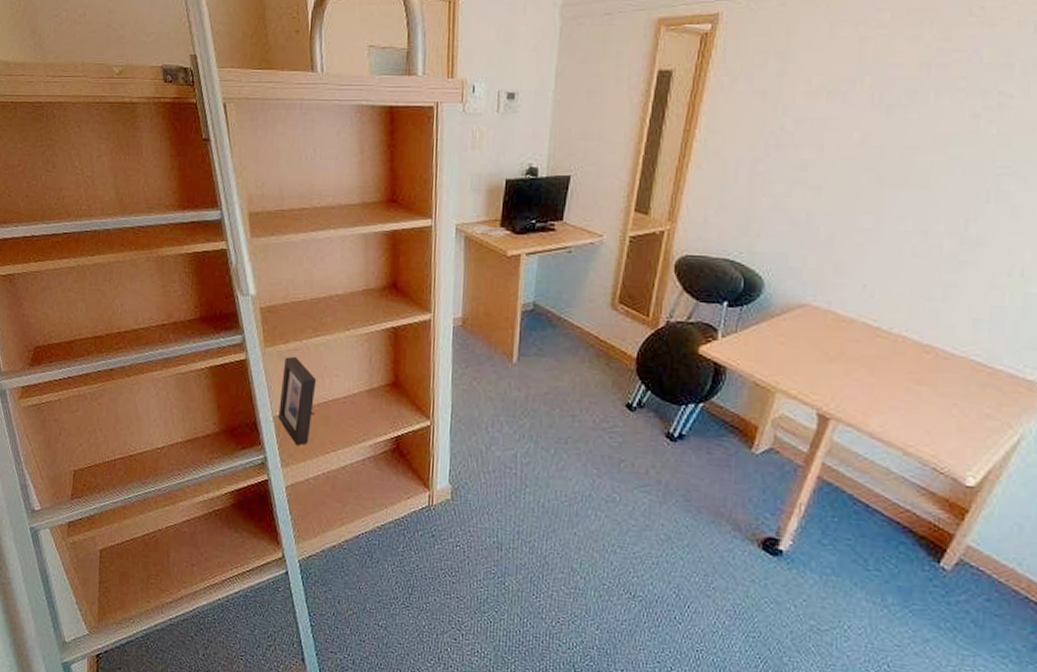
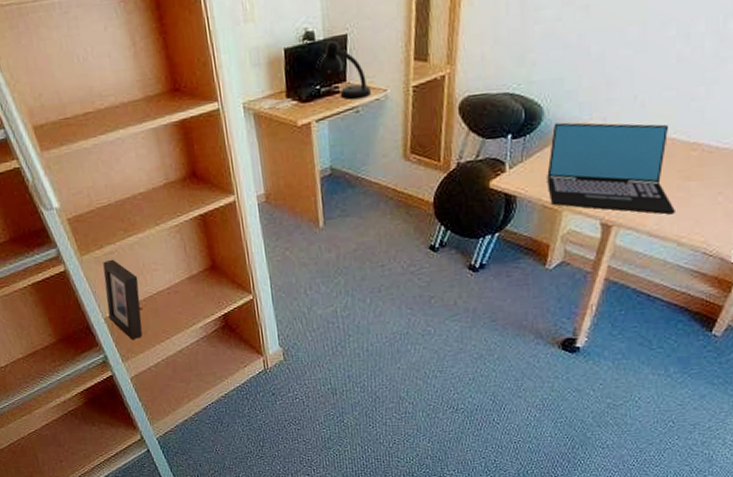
desk lamp: none [535,179,588,240] -> present [316,40,372,100]
laptop: none [761,298,902,419] -> present [547,122,675,215]

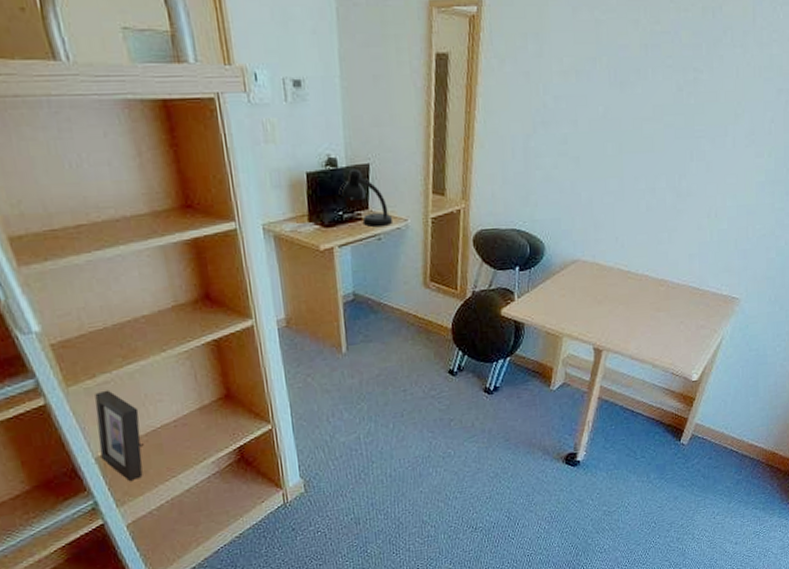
laptop: present [547,122,675,215] -> none [549,258,650,341]

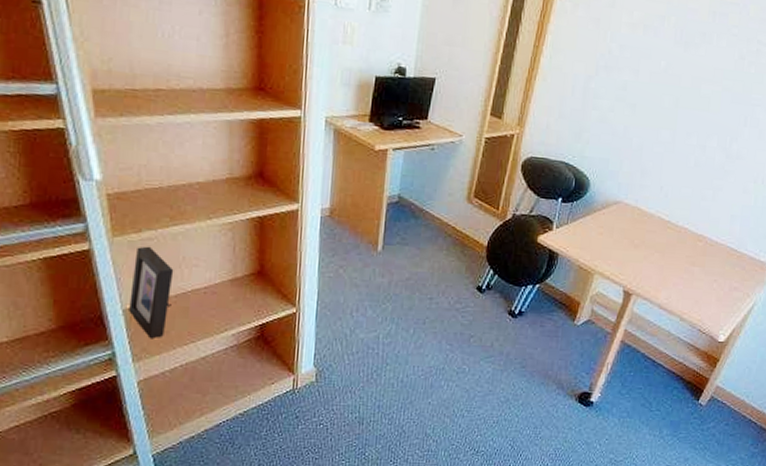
desk lamp: present [339,168,393,228] -> none [402,79,449,139]

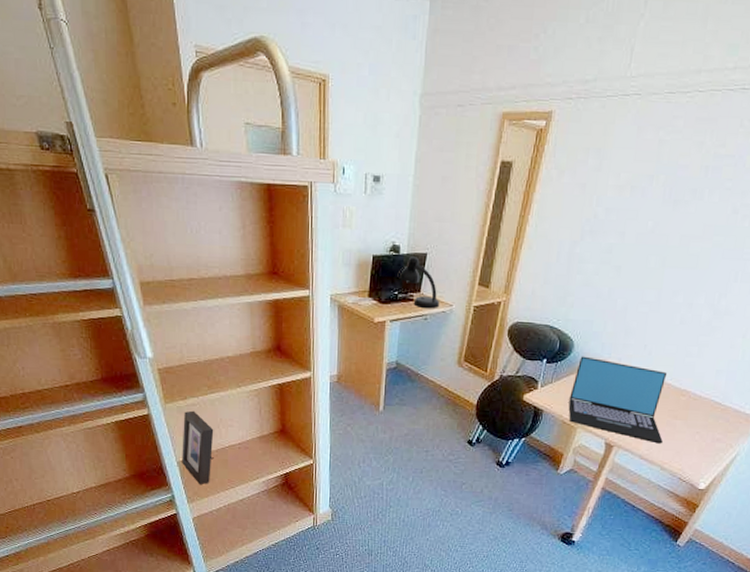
desk lamp: none [402,79,449,139] -> present [397,255,440,309]
laptop: none [585,196,684,292] -> present [568,356,668,444]

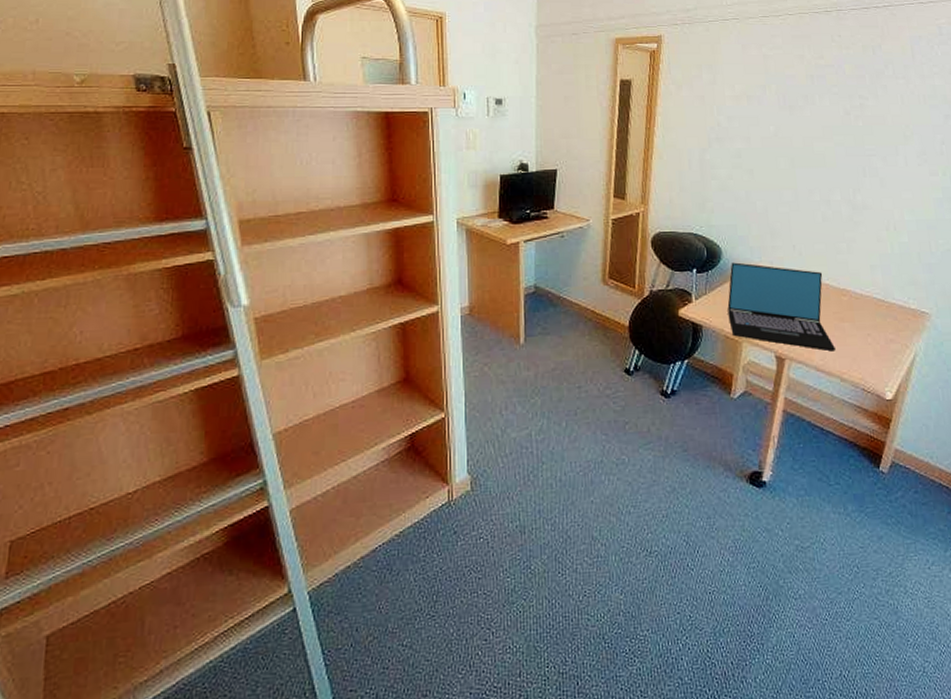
picture frame: present [182,410,214,485] -> none [279,365,321,463]
desk lamp: present [397,255,440,309] -> none [528,172,576,226]

